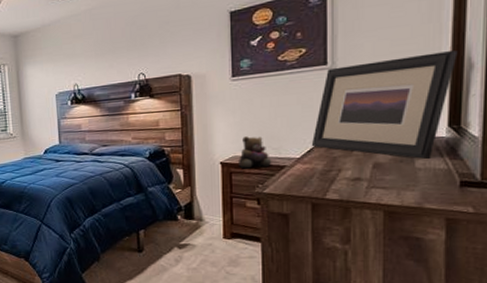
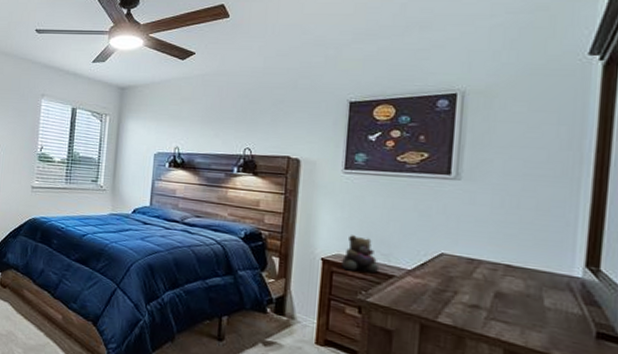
picture frame: present [311,50,458,159] -> none [425,179,600,299]

